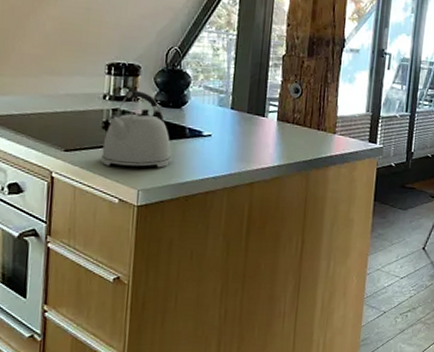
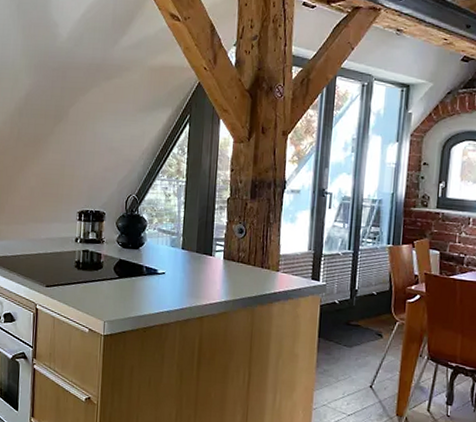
kettle: present [101,90,171,168] -> none [74,234,131,302]

